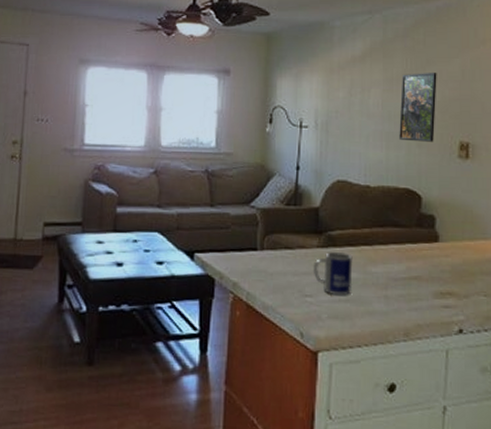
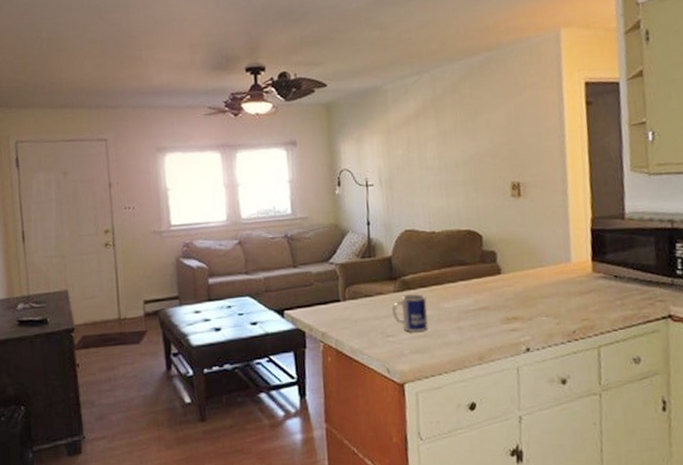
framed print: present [399,73,437,142] -> none [453,122,488,187]

